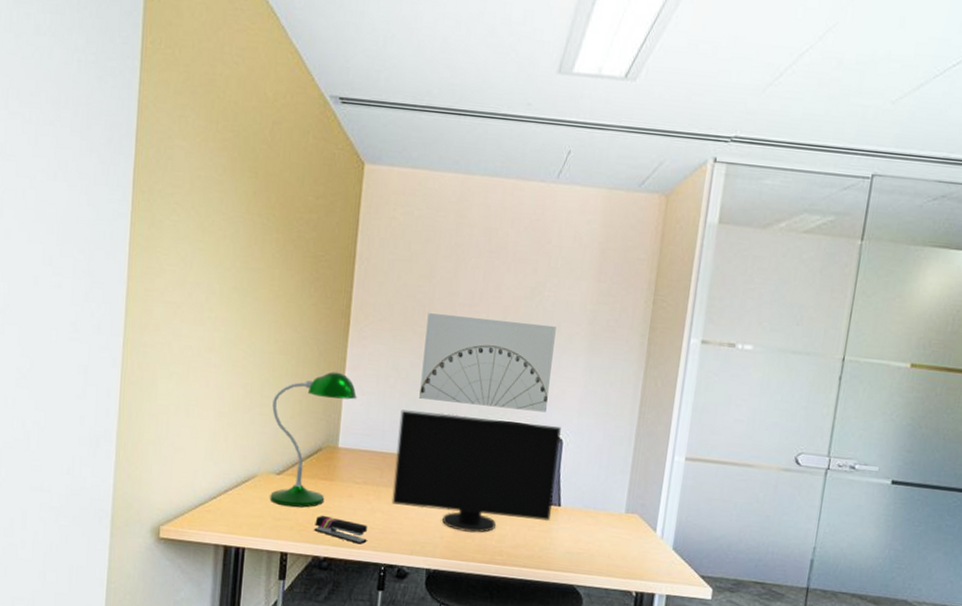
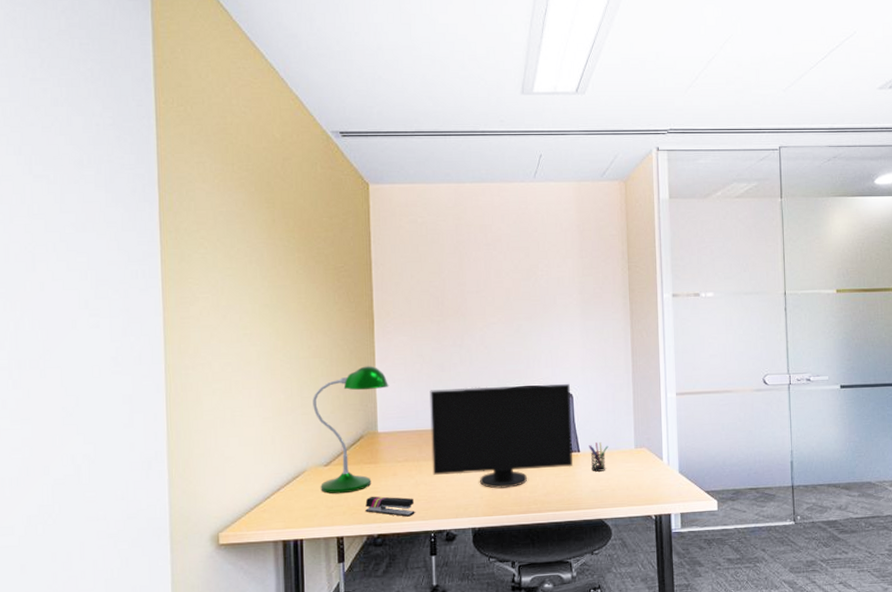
wall art: present [419,313,556,413] -> none [442,299,555,378]
pen holder: none [571,499,595,533] -> present [589,442,609,472]

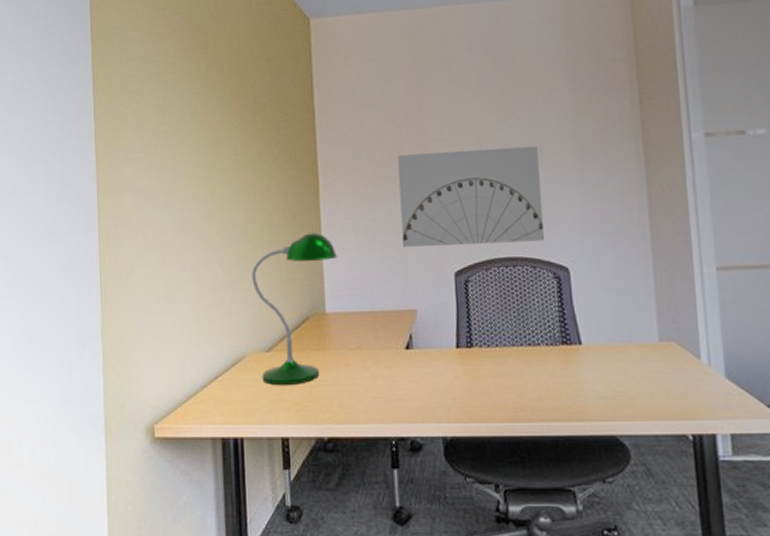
stapler: present [365,496,415,517] -> none [313,390,372,418]
computer monitor: present [430,384,573,489] -> none [386,255,572,388]
wall art: none [442,299,555,378] -> present [398,145,544,247]
pen holder: present [589,442,609,472] -> none [593,332,622,372]

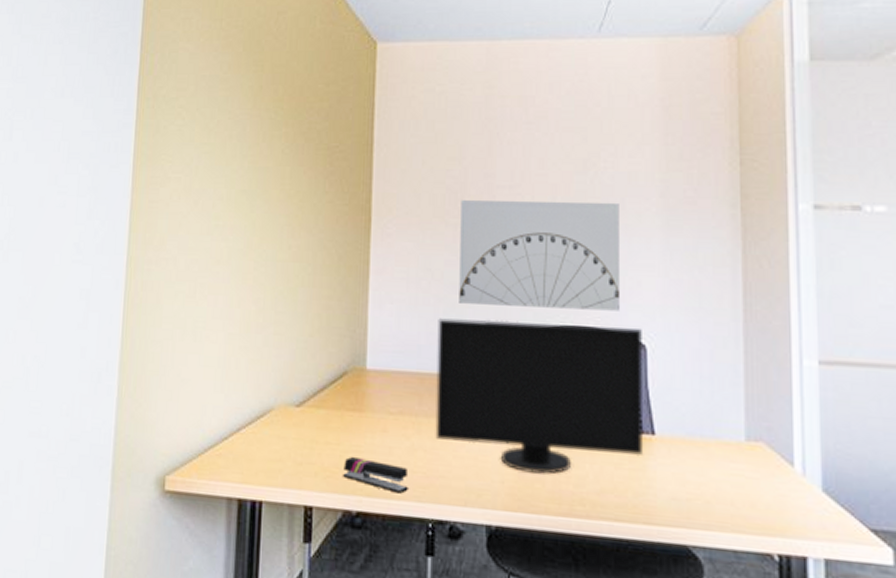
desk lamp: present [252,233,338,386] -> none [288,278,386,448]
stapler: none [313,390,372,418] -> present [343,456,408,494]
computer monitor: none [386,255,572,388] -> present [435,318,642,474]

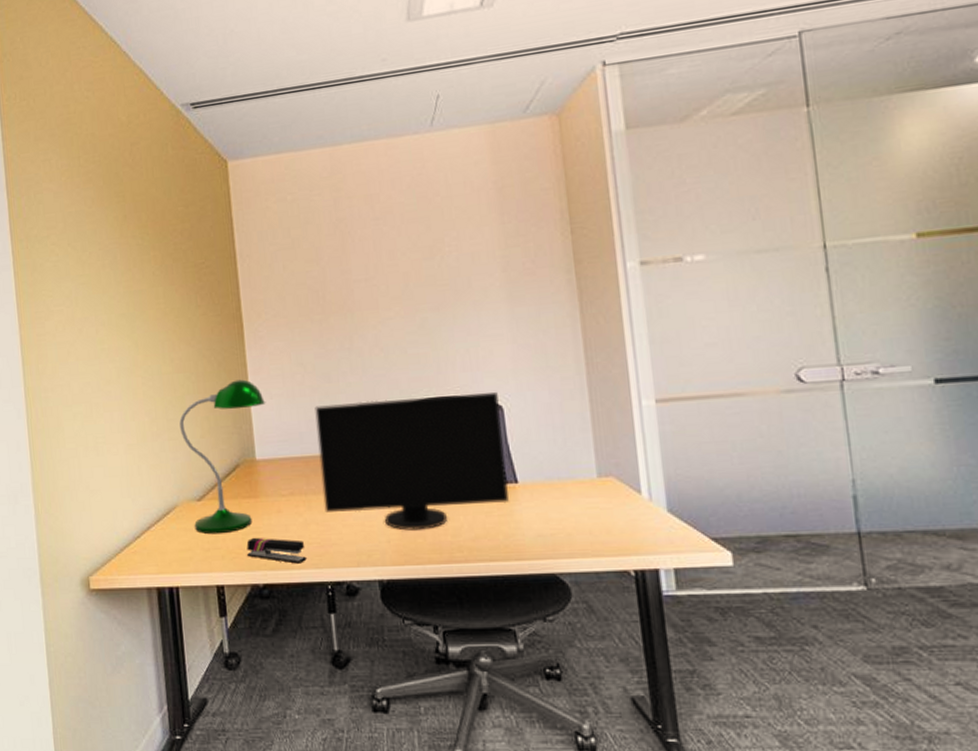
desk lamp: none [288,278,386,448] -> present [179,379,266,535]
wall art: present [459,200,619,311] -> none [323,281,476,391]

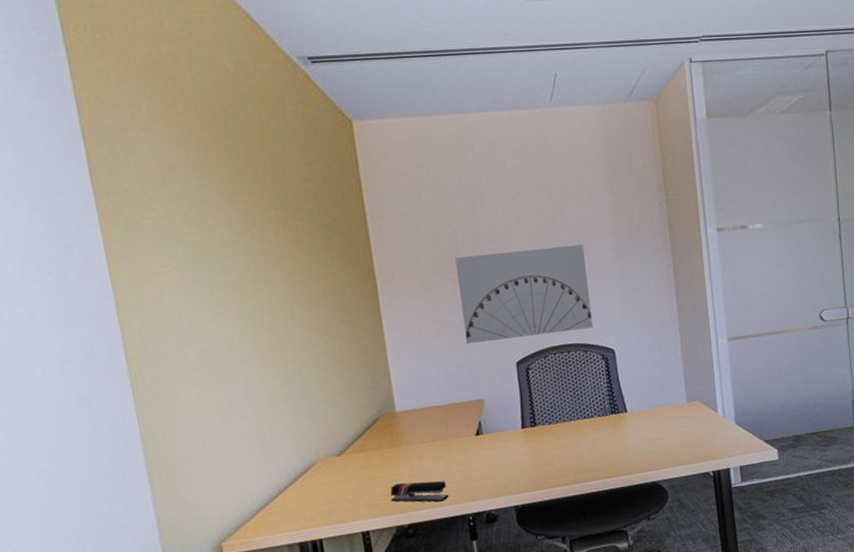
desk lamp: present [179,379,266,535] -> none [314,337,404,486]
computer monitor: present [315,392,509,530] -> none [451,338,620,461]
wall art: none [323,281,476,391] -> present [455,244,593,344]

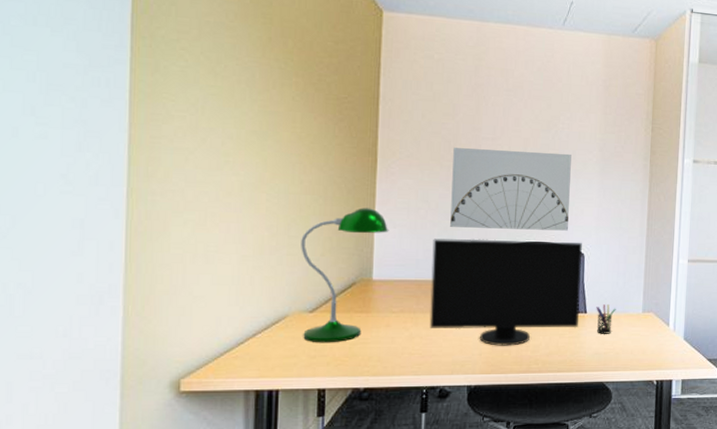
desk lamp: none [314,337,404,486] -> present [301,208,389,343]
stapler: present [390,481,449,502] -> none [352,347,407,371]
computer monitor: none [451,338,620,461] -> present [429,238,582,346]
pen holder: none [636,399,658,432] -> present [596,304,616,334]

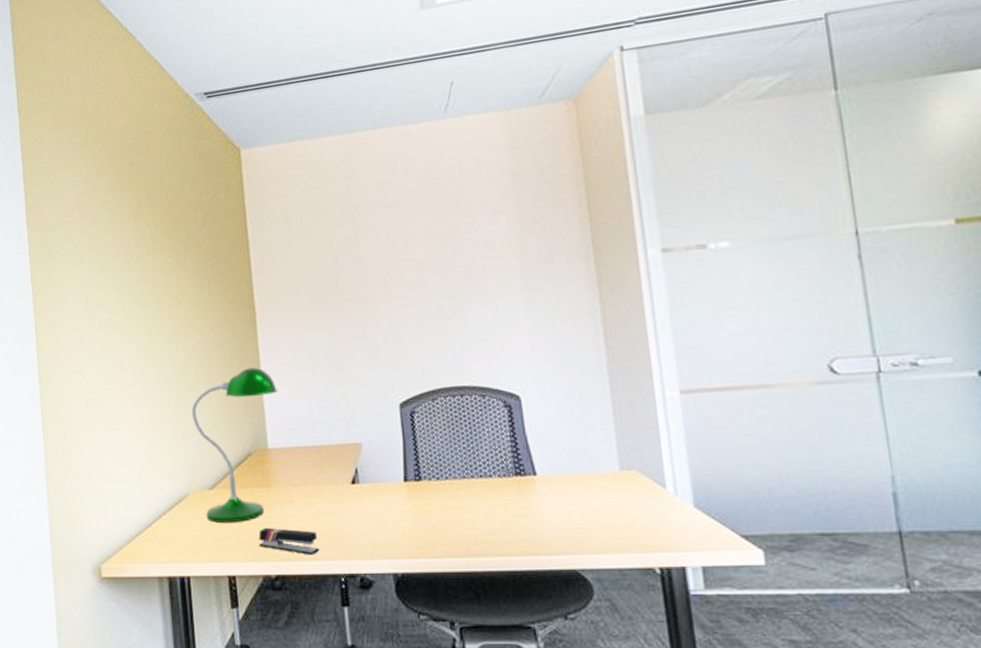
stapler: none [352,347,407,371] -> present [258,527,319,555]
computer monitor: present [429,238,582,346] -> none [328,382,527,523]
wall art: present [450,148,571,231] -> none [336,269,492,379]
pen holder: present [596,304,616,334] -> none [549,462,579,503]

